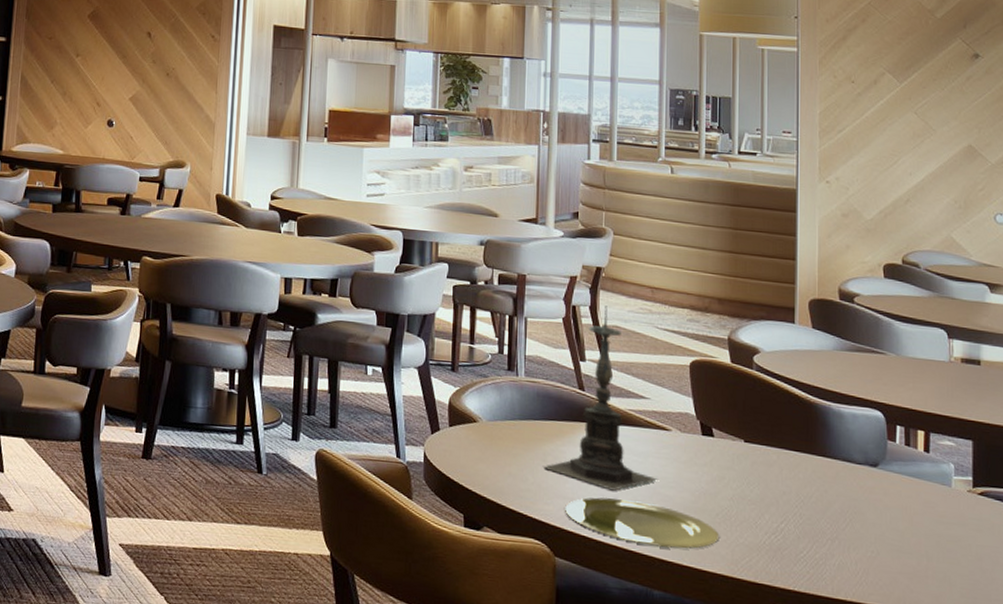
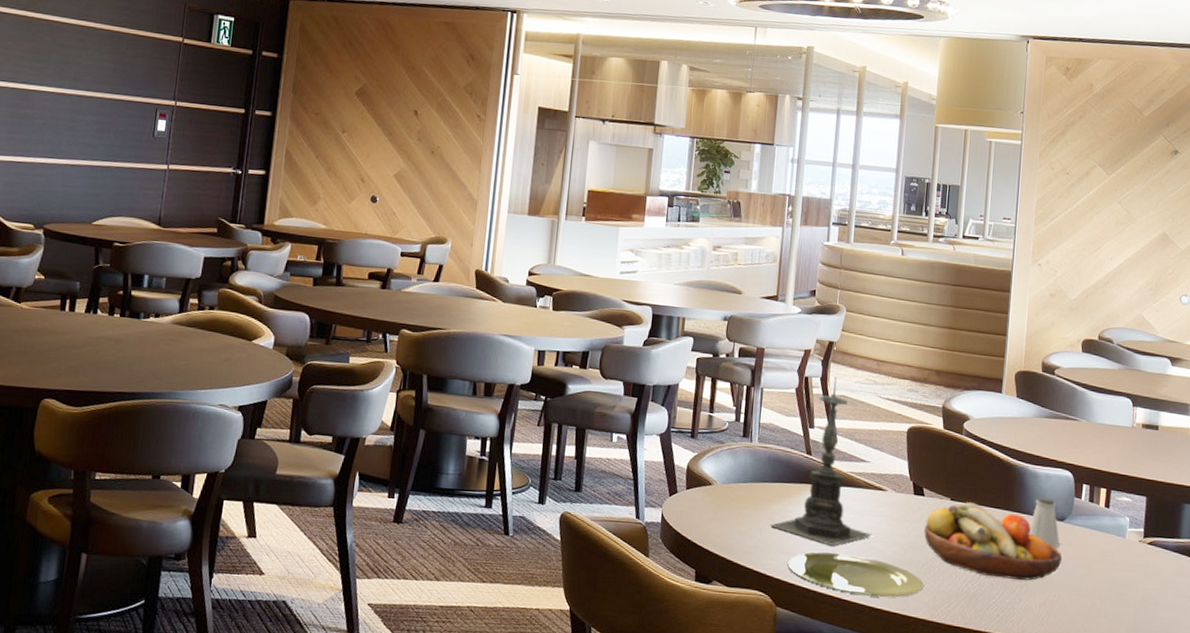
fruit bowl: none [716,444,878,534] -> present [924,502,1063,581]
saltshaker: none [837,439,874,497] -> present [1029,496,1060,548]

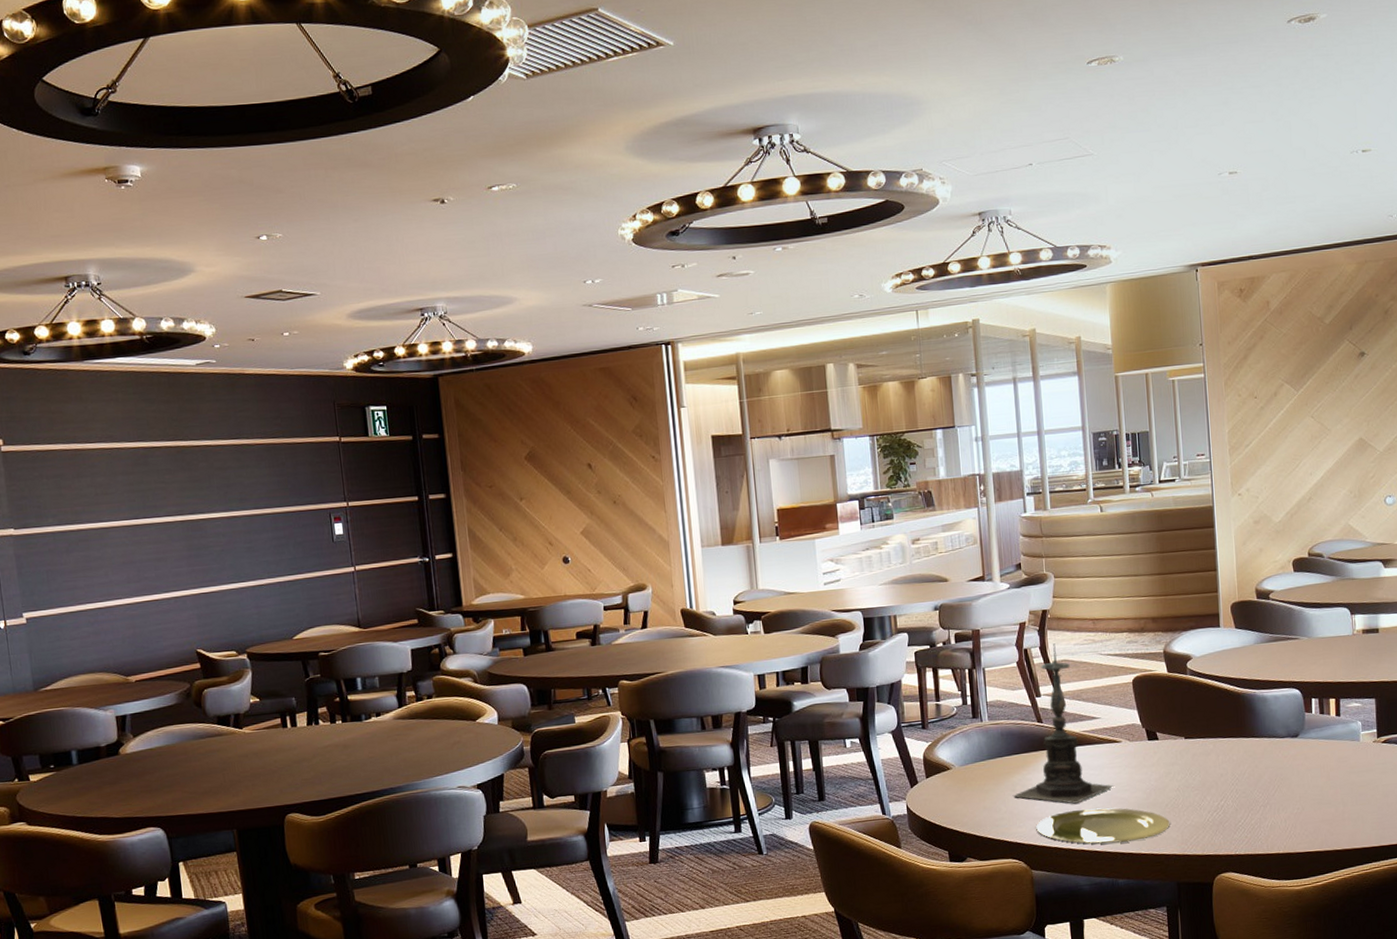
fruit bowl: present [924,502,1063,581] -> none [1163,737,1301,803]
saltshaker: present [1029,496,1060,548] -> none [1265,718,1297,764]

